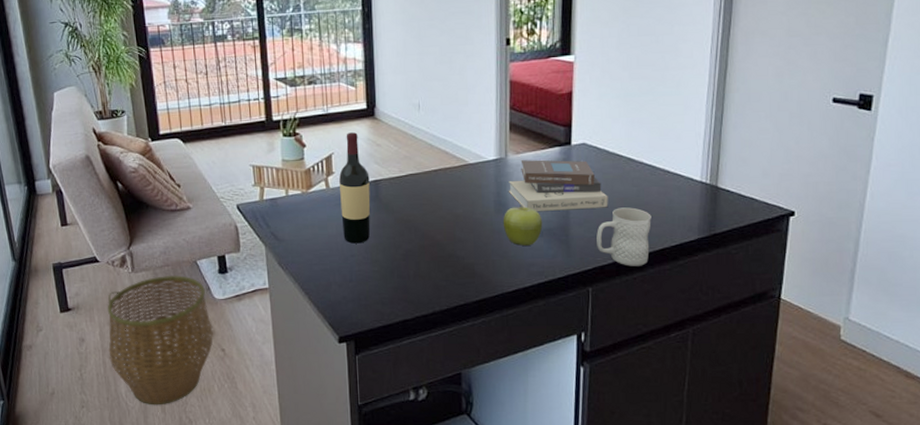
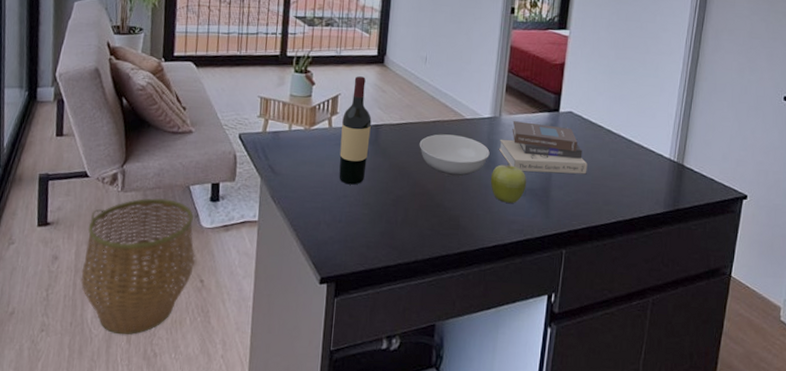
bowl: none [422,182,499,225] -> present [419,134,490,177]
mug: present [596,207,652,266] -> none [573,175,624,233]

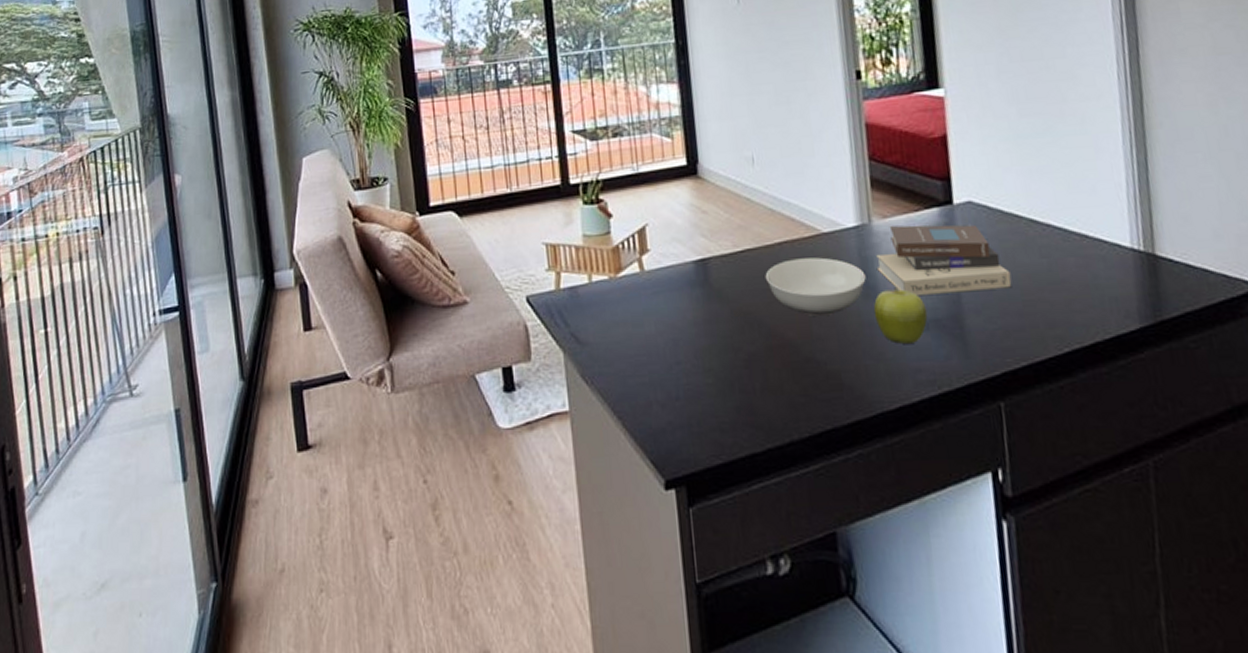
basket: present [80,197,195,335] -> none [358,395,497,586]
wine bottle: present [339,76,372,185] -> none [656,196,700,346]

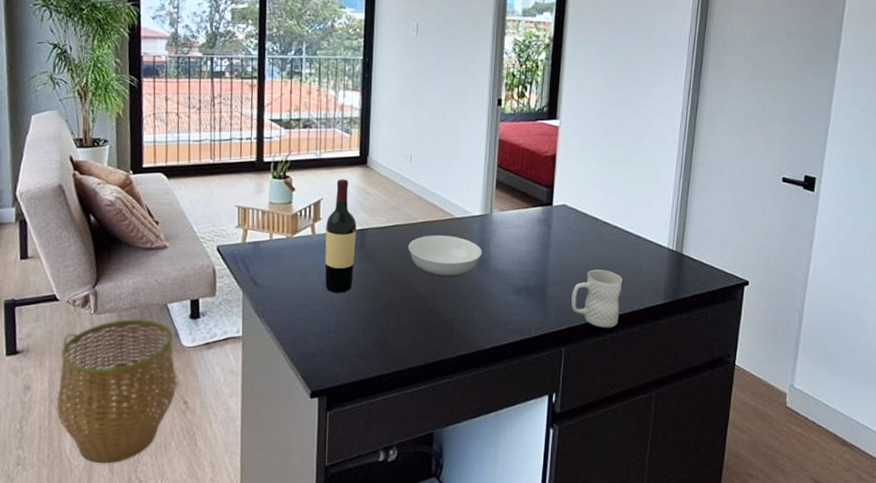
basket: none [358,395,497,586] -> present [56,319,177,463]
wine bottle: none [656,196,700,346] -> present [325,179,357,293]
fruit: present [873,288,928,344] -> none [484,262,522,303]
books: present [876,224,1012,297] -> none [491,218,584,270]
mug: none [1001,286,1077,370] -> present [571,269,623,328]

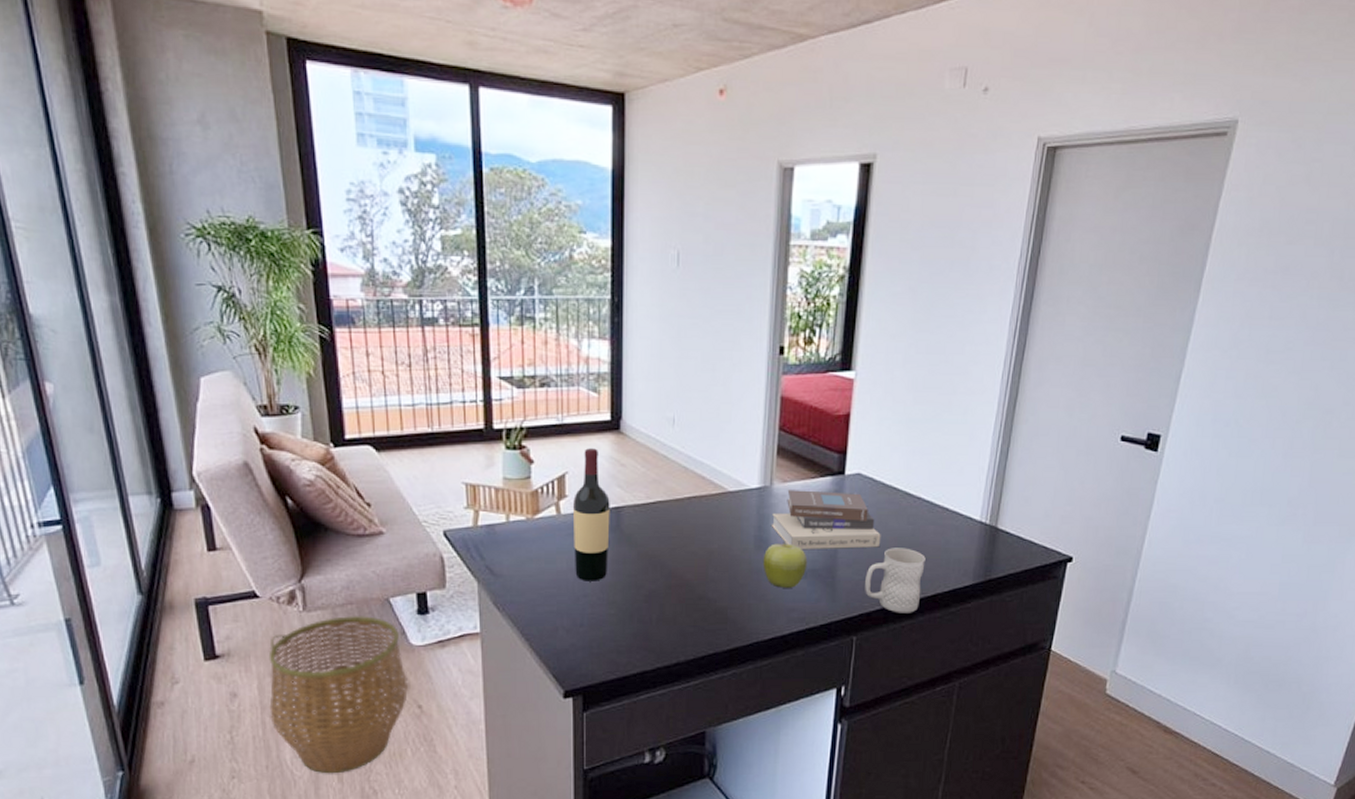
bowl: present [408,235,482,279] -> none [672,512,761,563]
fruit: none [484,262,522,303] -> present [762,542,808,588]
books: none [491,218,584,270] -> present [771,490,881,550]

